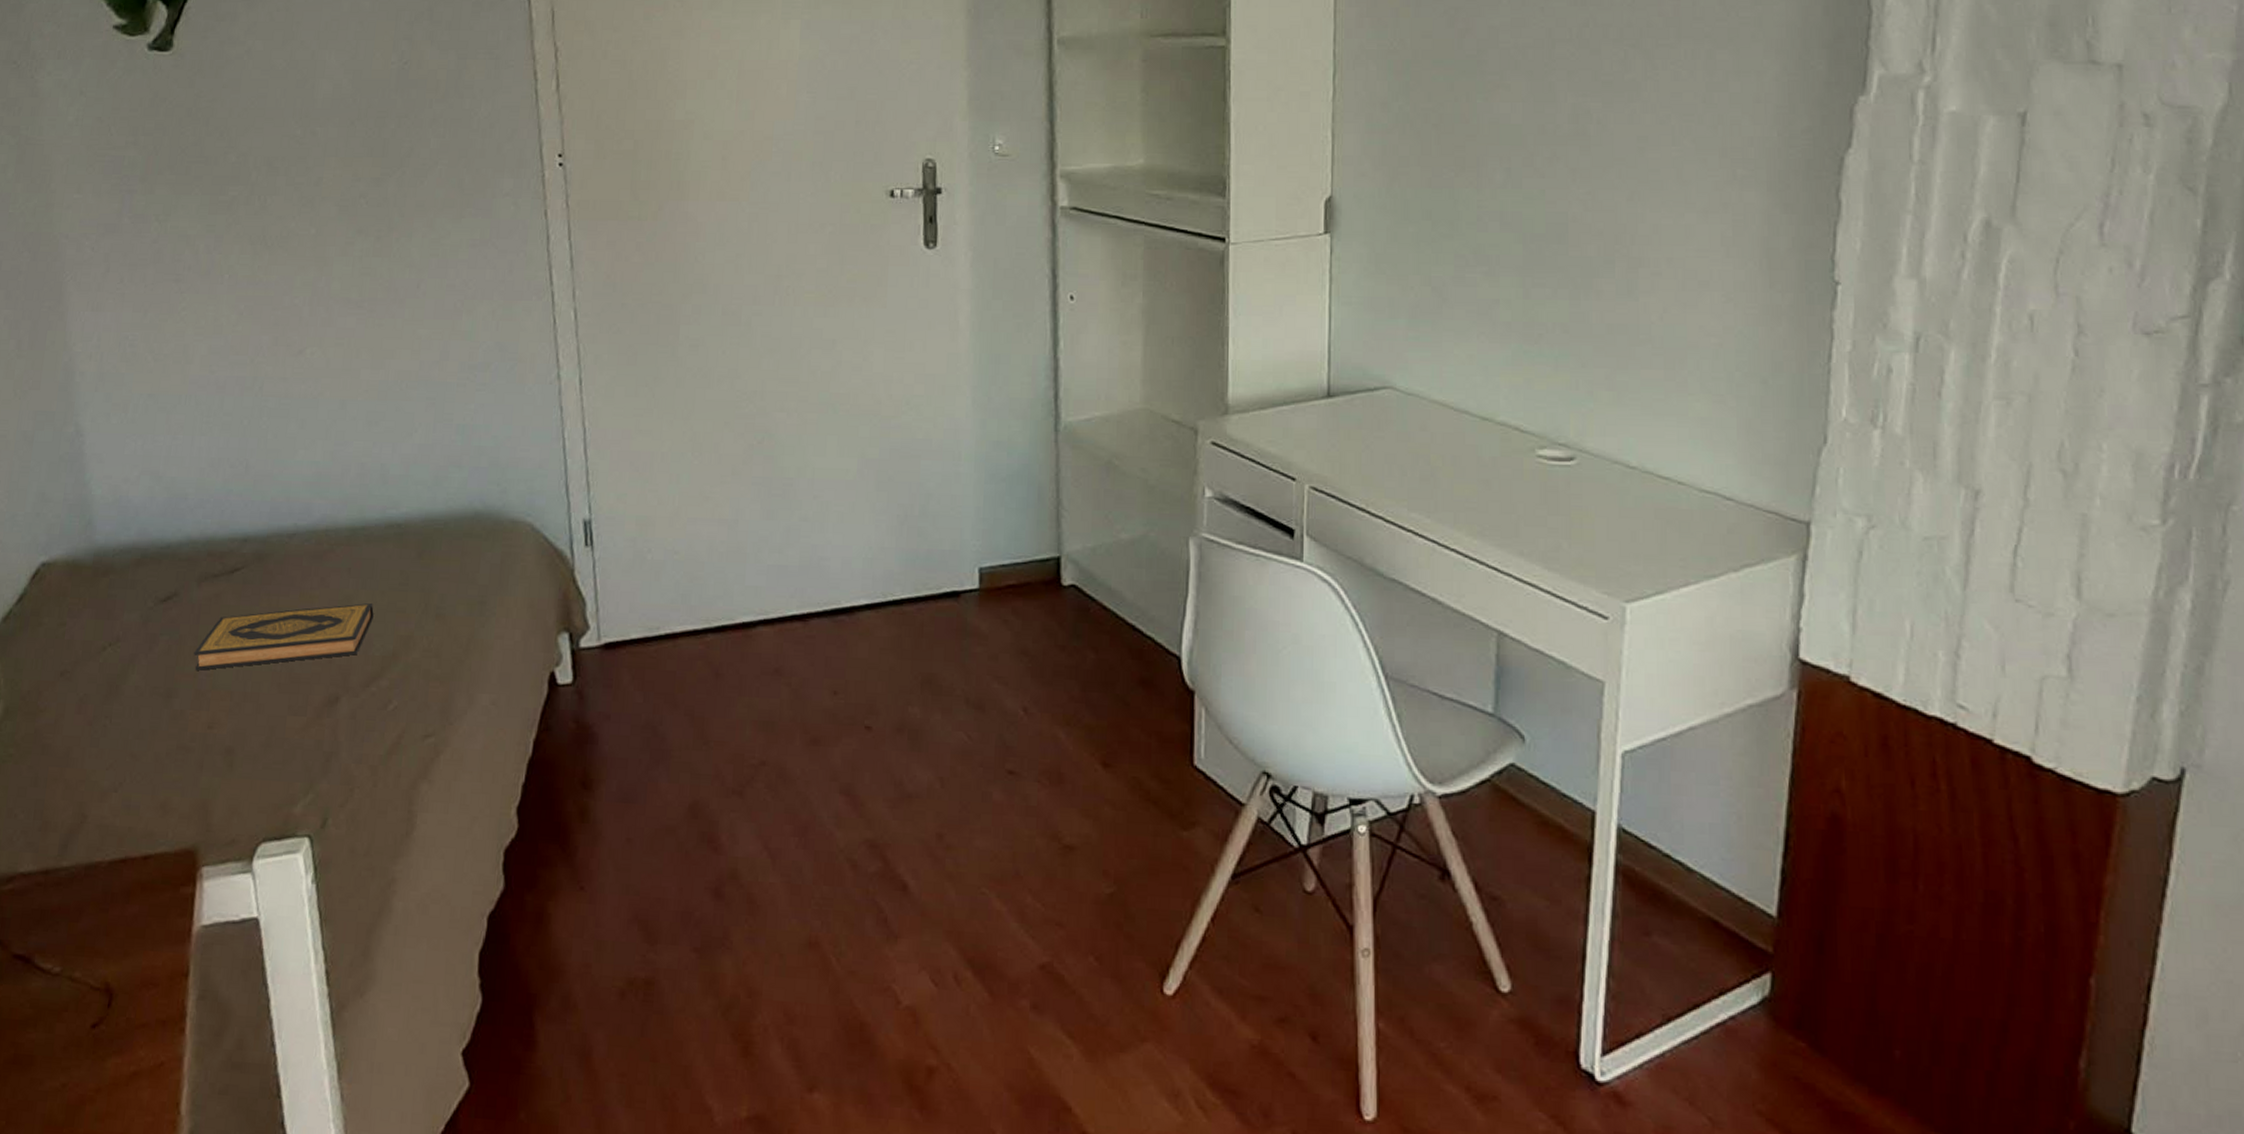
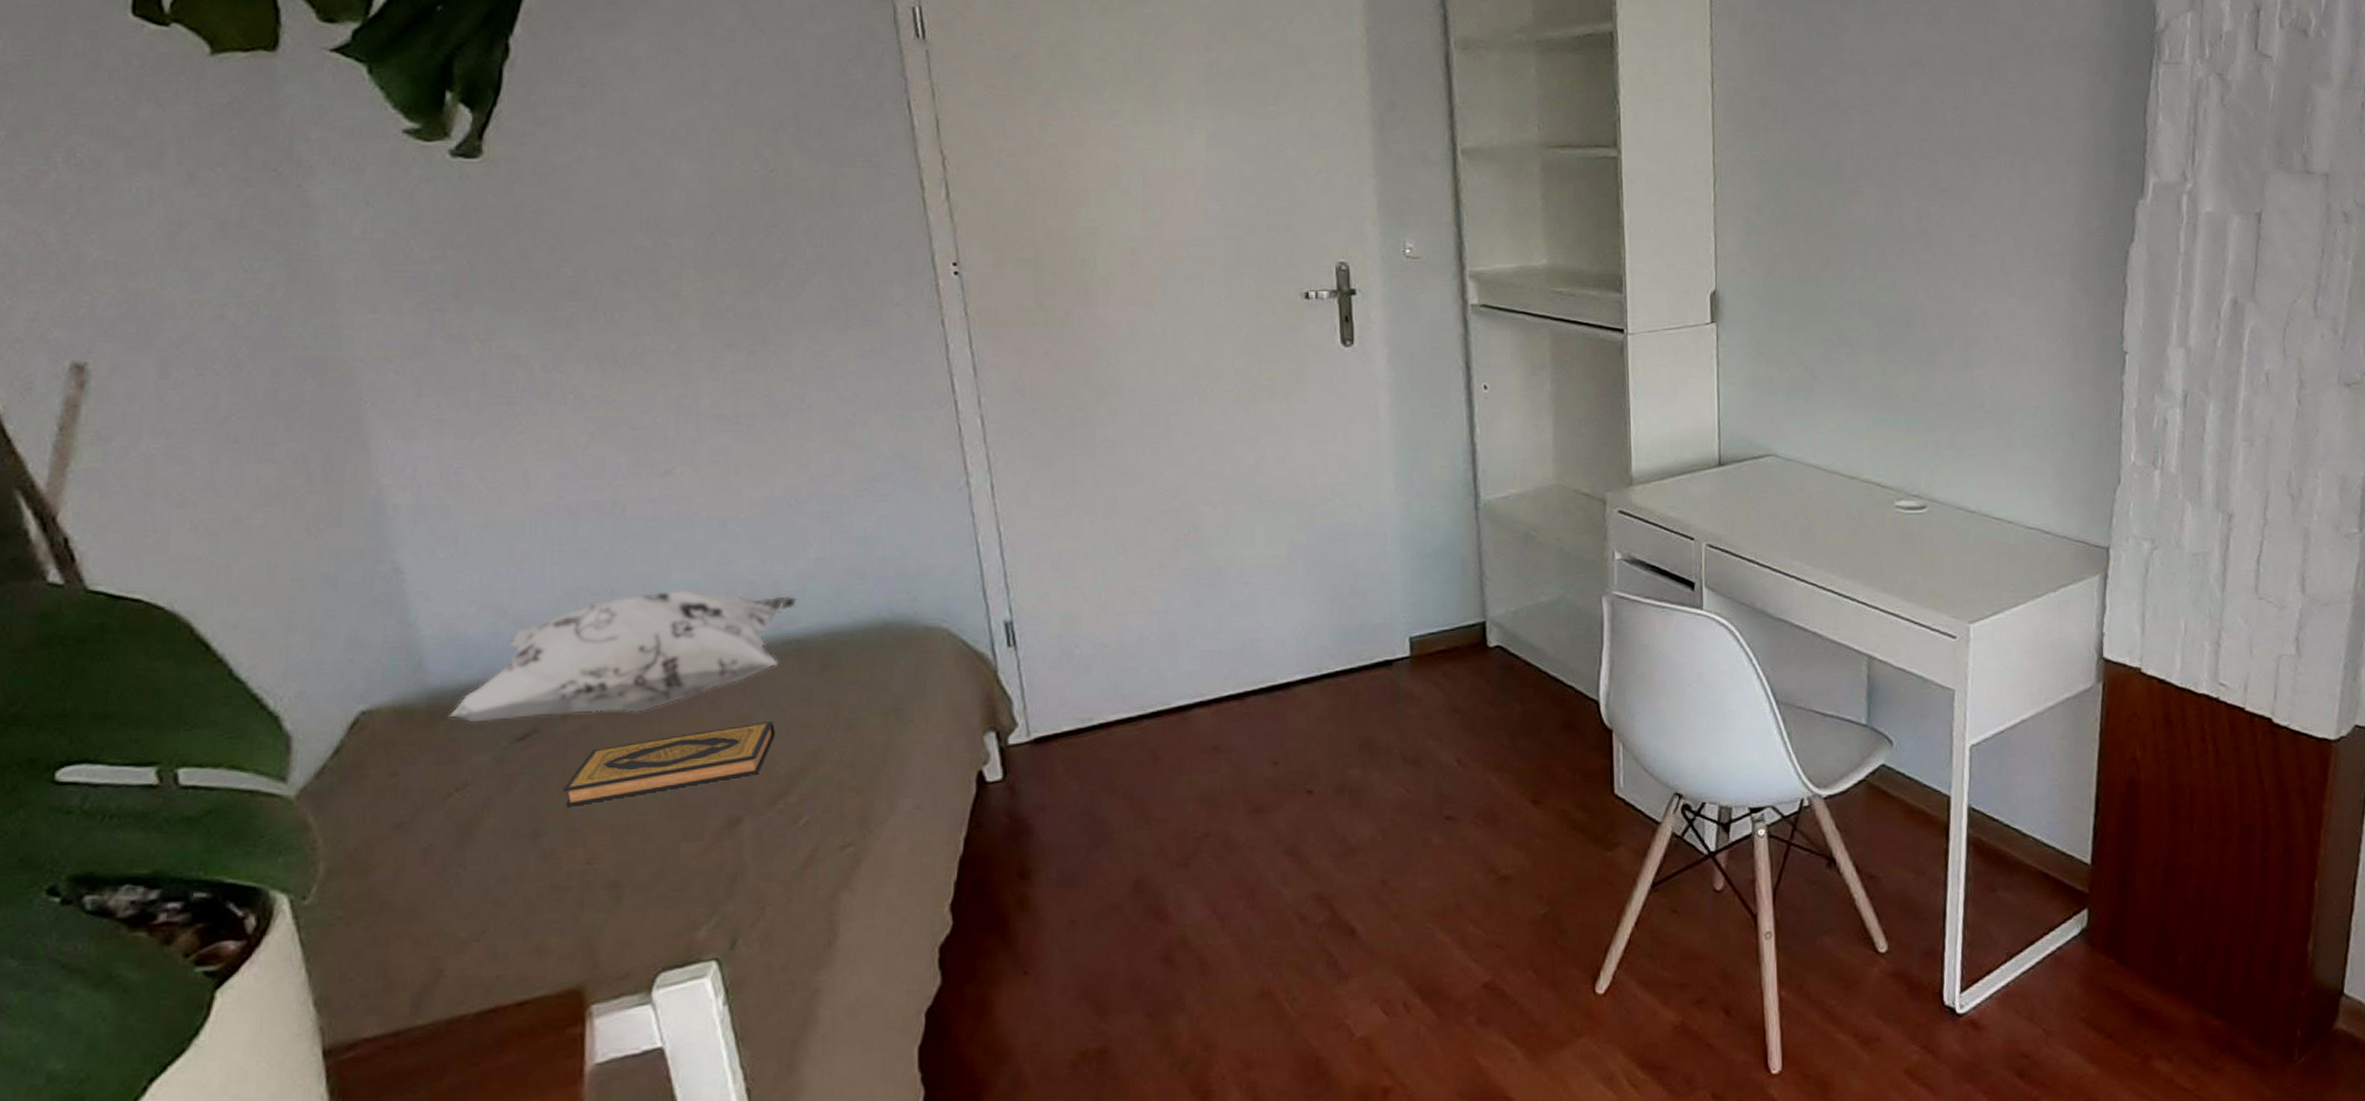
decorative pillow: none [108,467,401,584] -> present [447,589,797,723]

